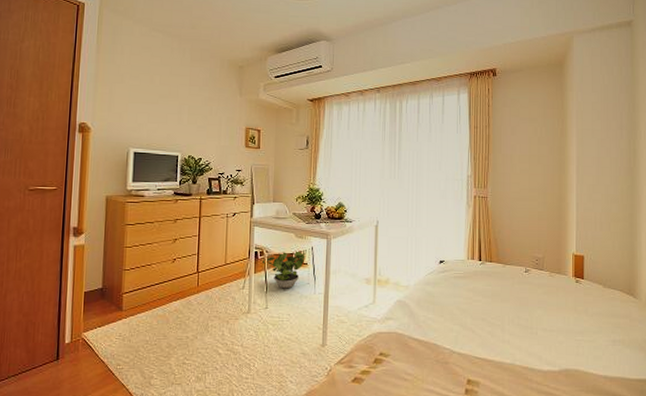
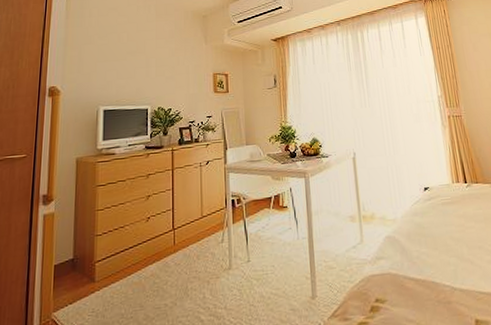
potted plant: present [262,251,305,289] -> none [240,194,284,238]

